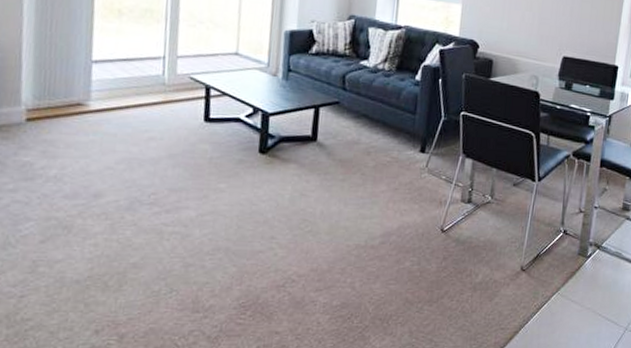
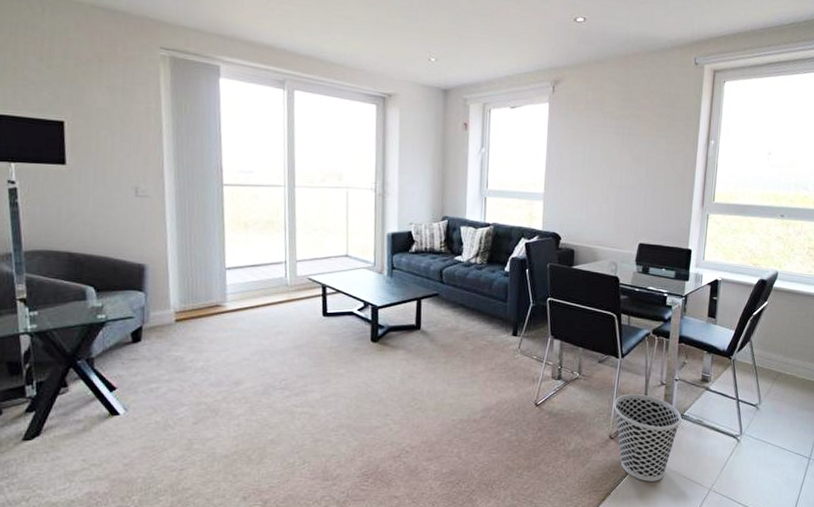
wastebasket: none [527,222,600,319] -> present [614,394,682,482]

